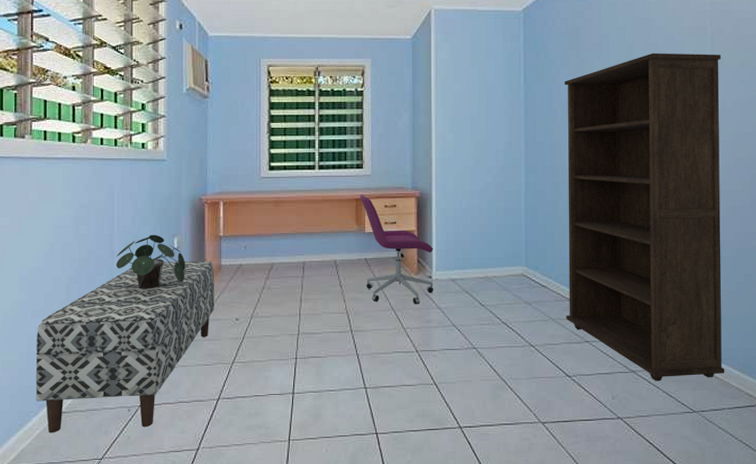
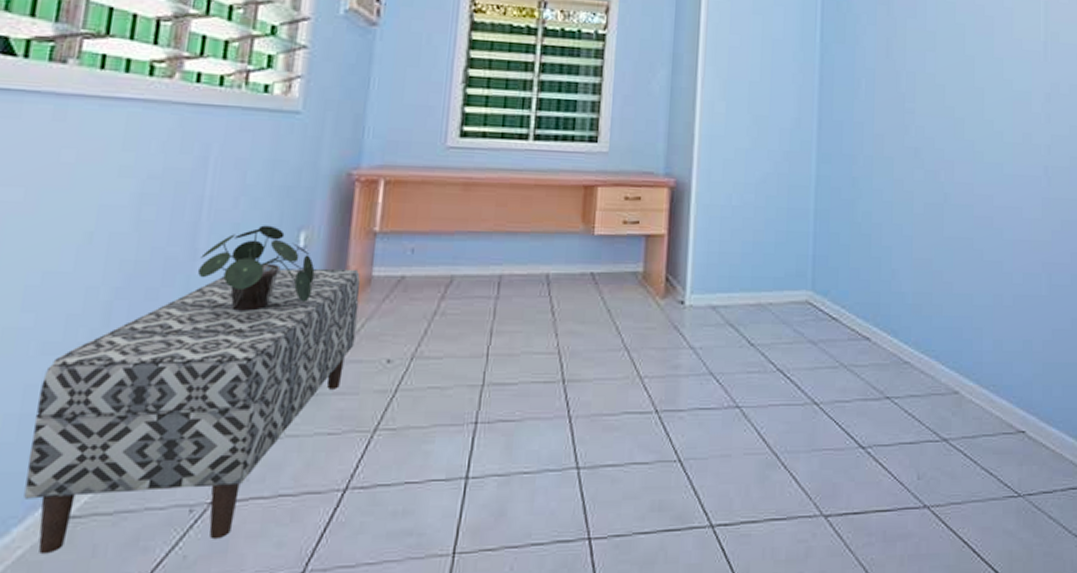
office chair: present [360,194,434,305] -> none [590,179,689,343]
bookcase: present [565,53,725,381] -> none [862,17,1057,454]

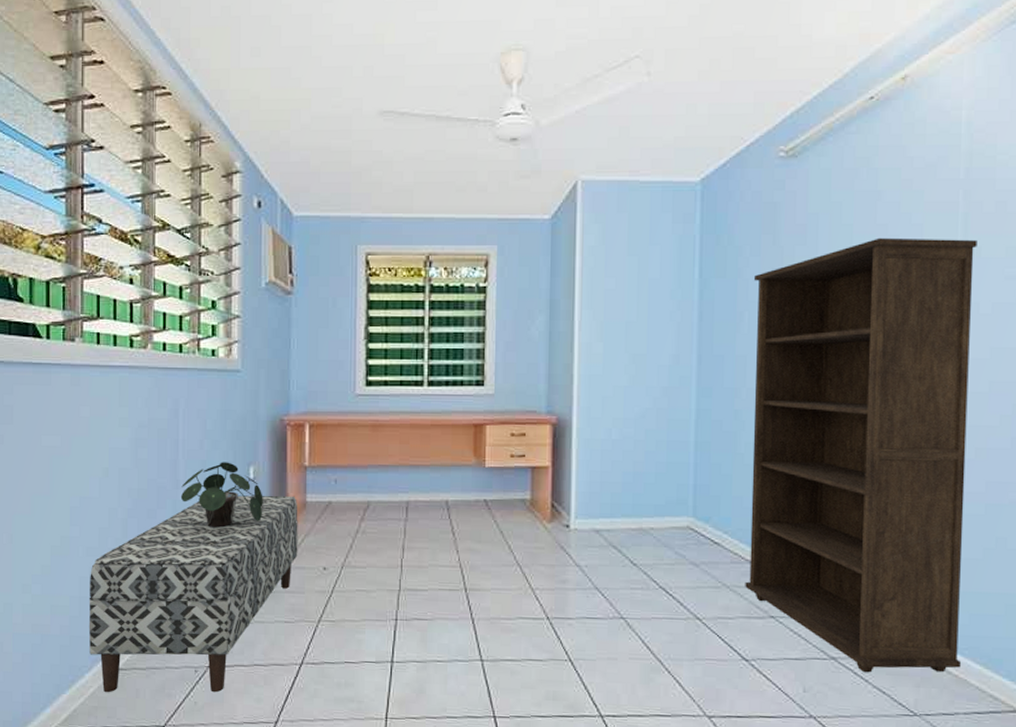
bookcase: none [862,17,1057,454] -> present [745,237,977,673]

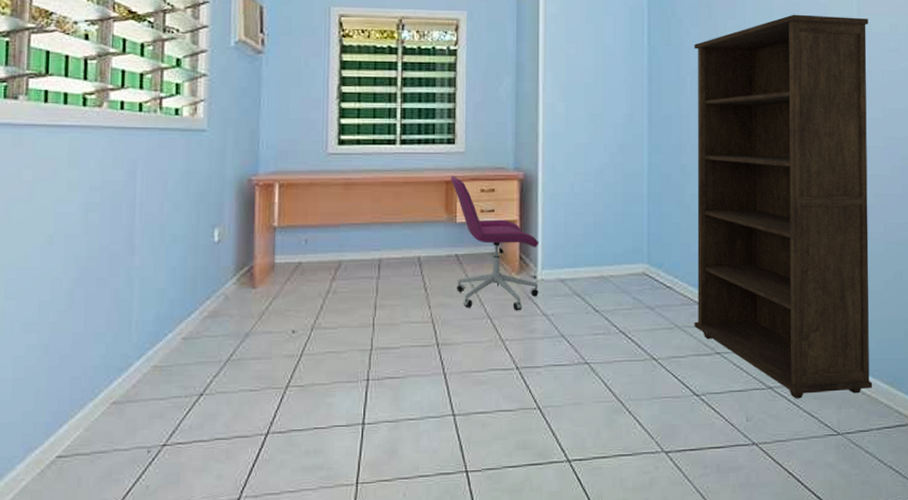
bench: present [88,495,298,693] -> none [22,258,266,485]
potted plant: present [180,462,263,528] -> none [136,225,229,294]
office chair: none [479,419,573,560] -> present [451,176,539,311]

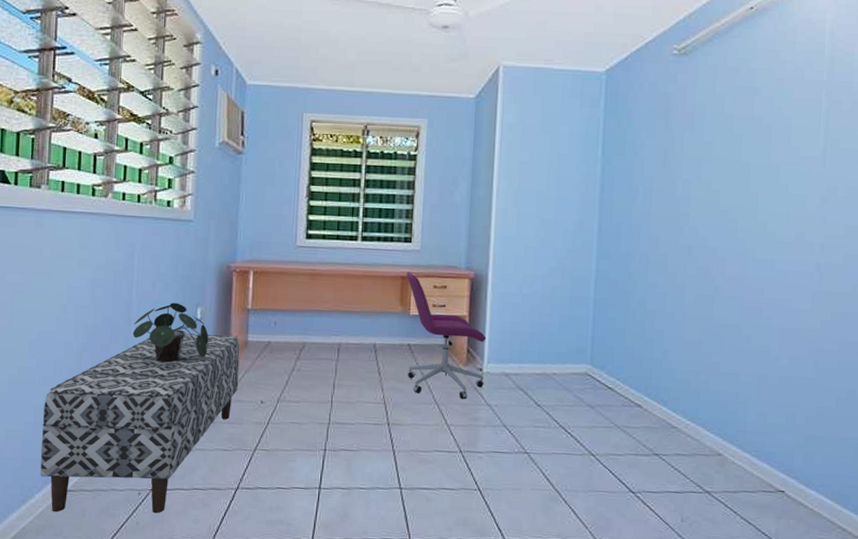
bench: none [22,258,266,485] -> present [40,333,240,514]
potted plant: none [136,225,229,294] -> present [132,302,209,363]
bookcase: present [694,14,873,399] -> none [633,127,837,506]

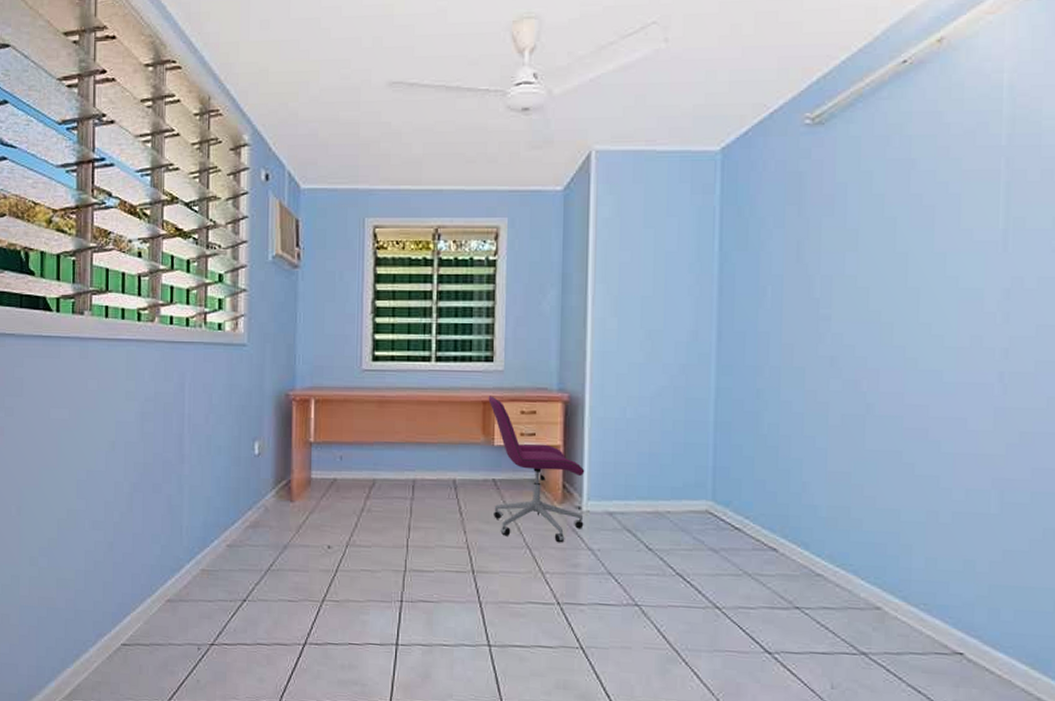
bench: present [40,333,240,514] -> none [93,471,303,671]
potted plant: present [132,302,209,363] -> none [185,437,268,503]

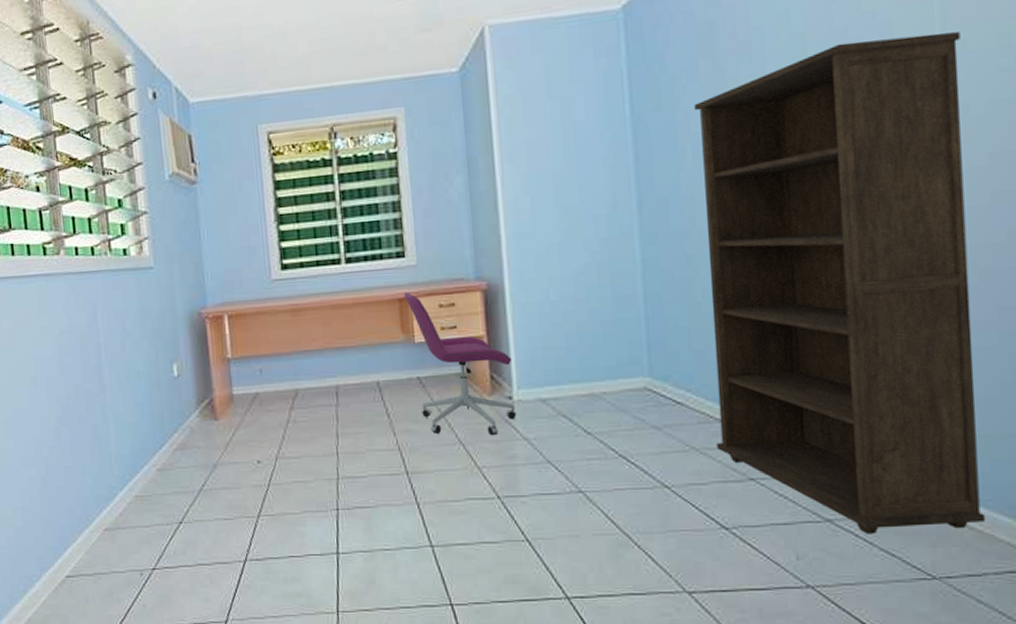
bookcase: none [768,208,1021,672] -> present [695,32,986,535]

